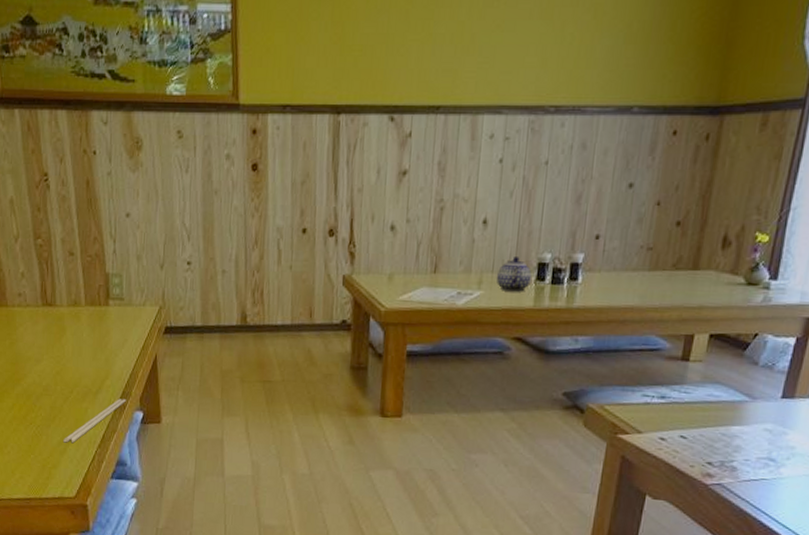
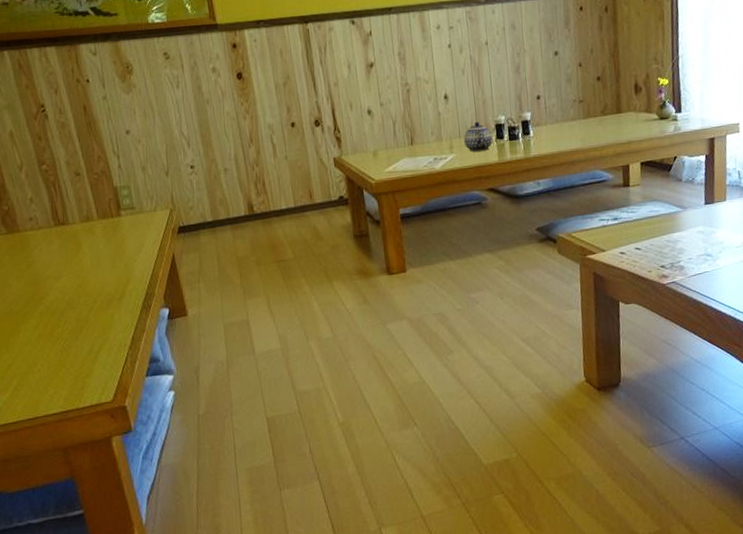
chopsticks: present [63,399,126,444] -> none [93,299,151,351]

